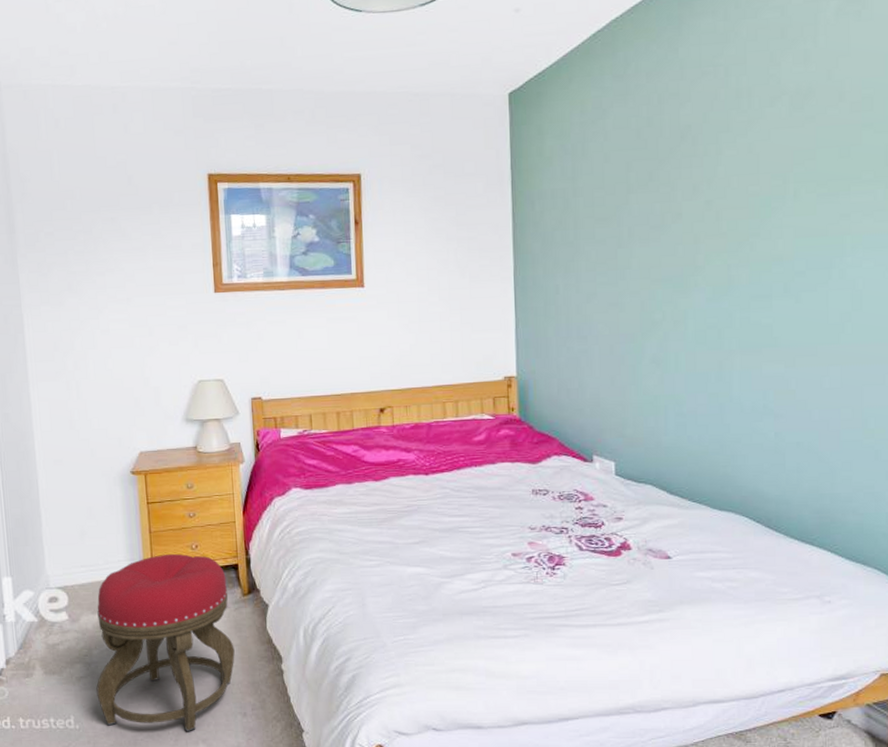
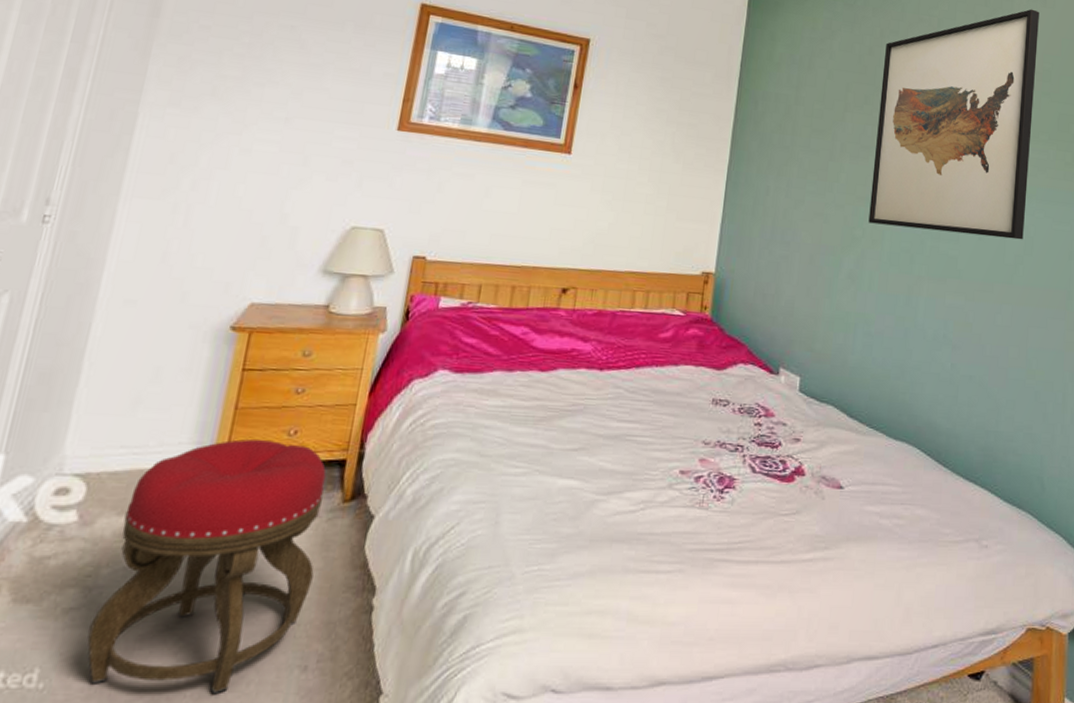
wall art: none [665,27,853,305] -> present [868,9,1040,240]

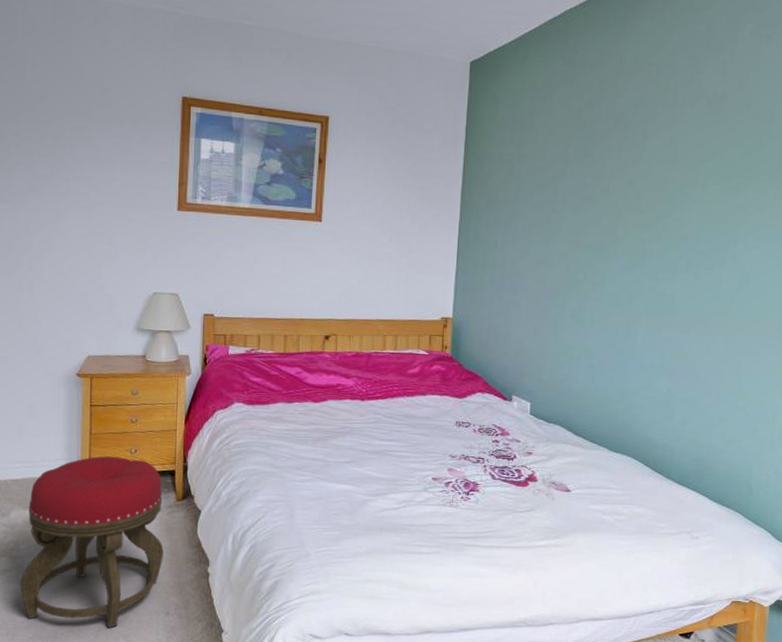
wall art: present [868,9,1040,240] -> none [589,47,764,277]

